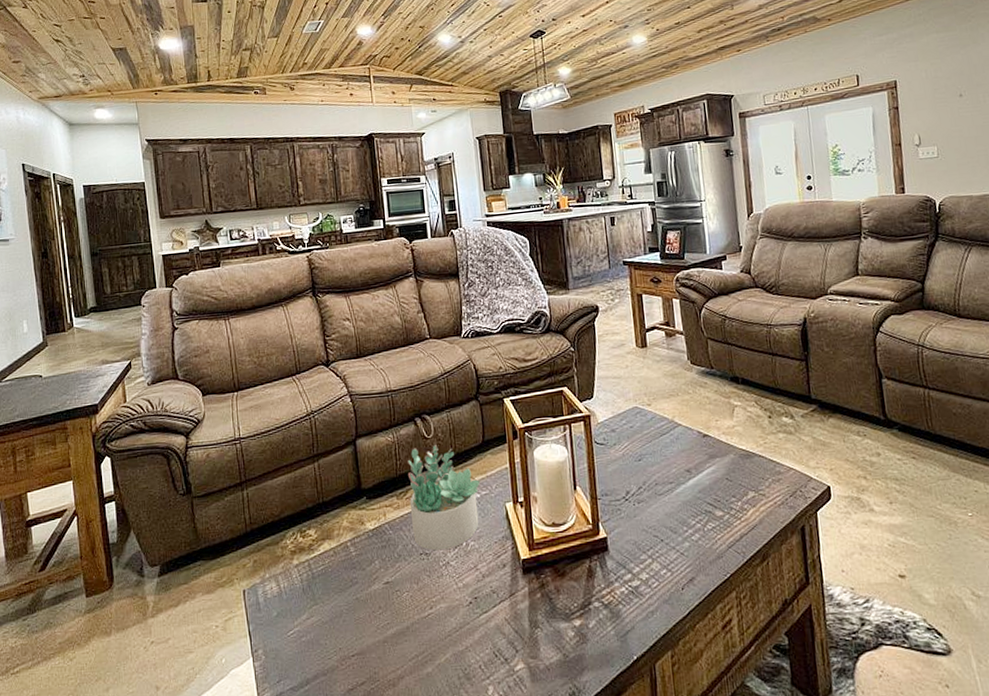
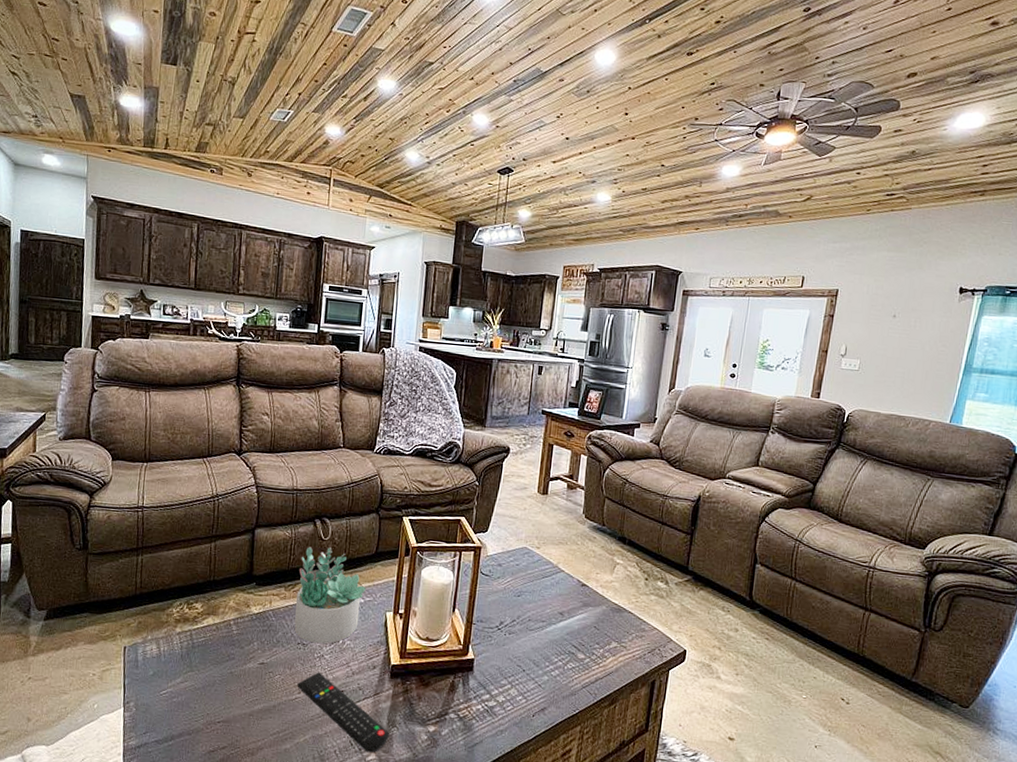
remote control: none [427,581,534,662] -> present [297,672,390,753]

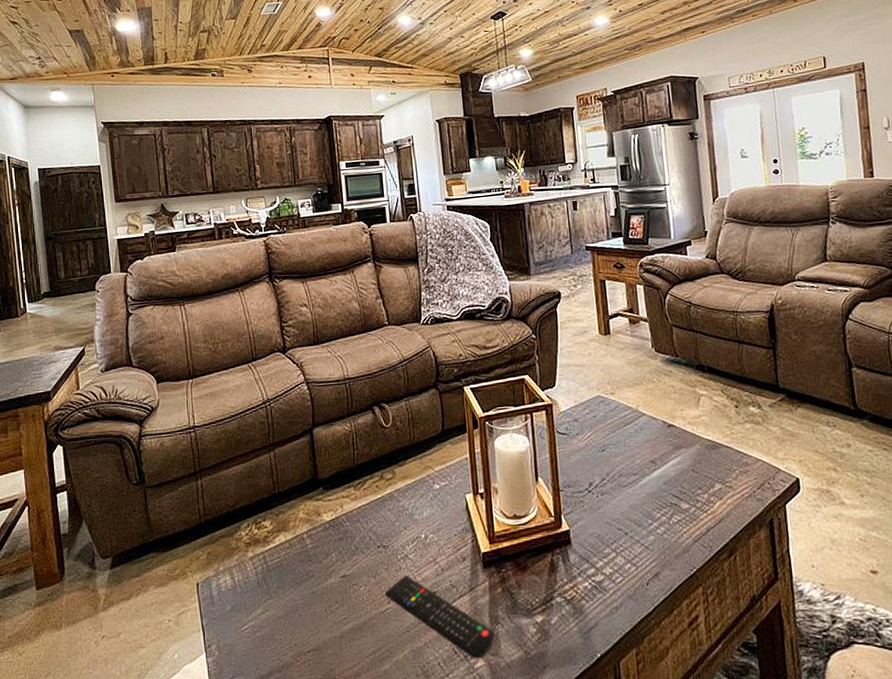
succulent plant: present [294,546,366,645] -> none [365,433,439,544]

